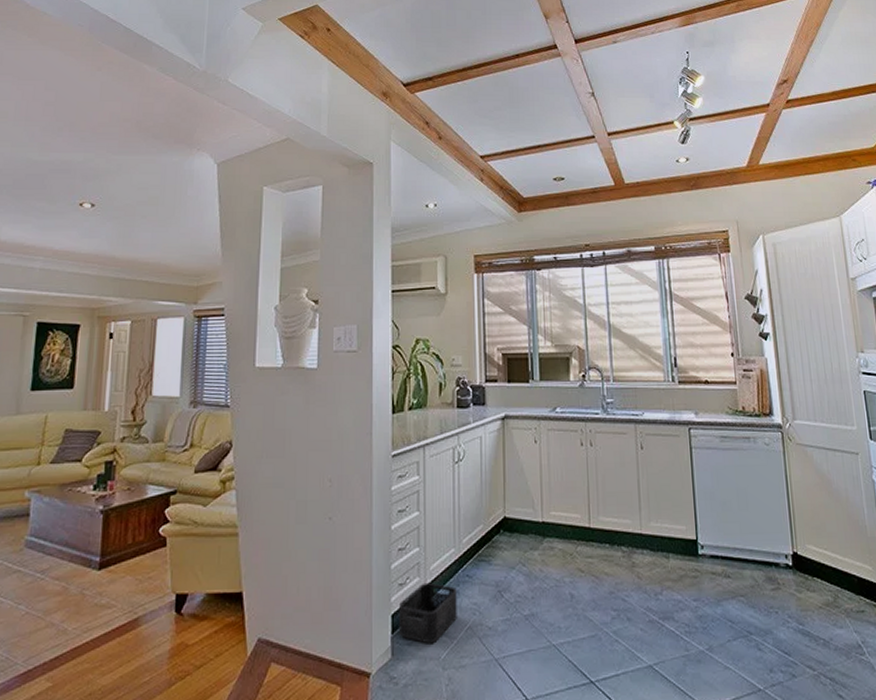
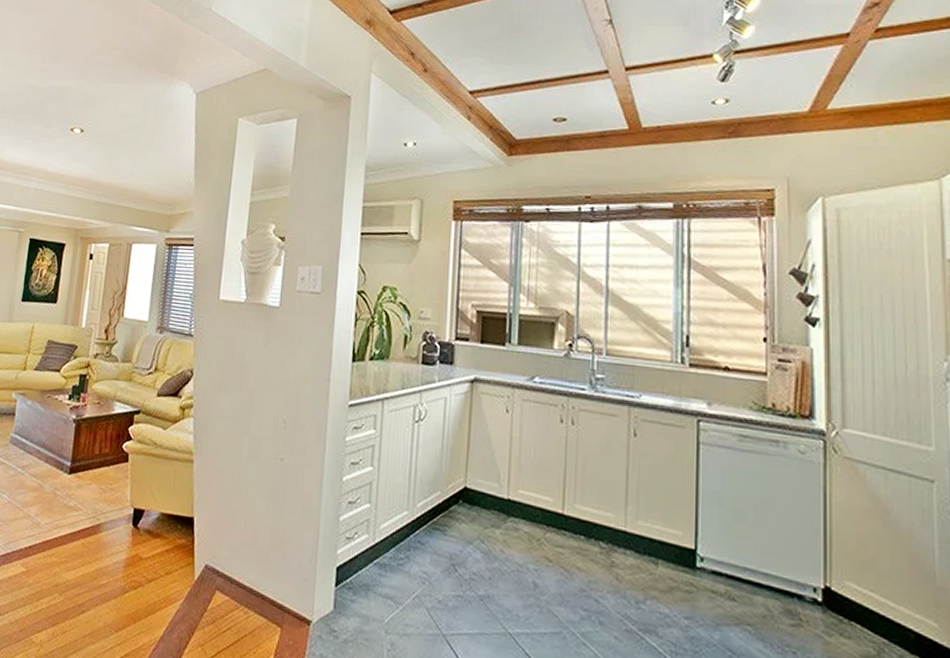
storage bin: present [399,582,457,644] -> none [343,541,407,605]

